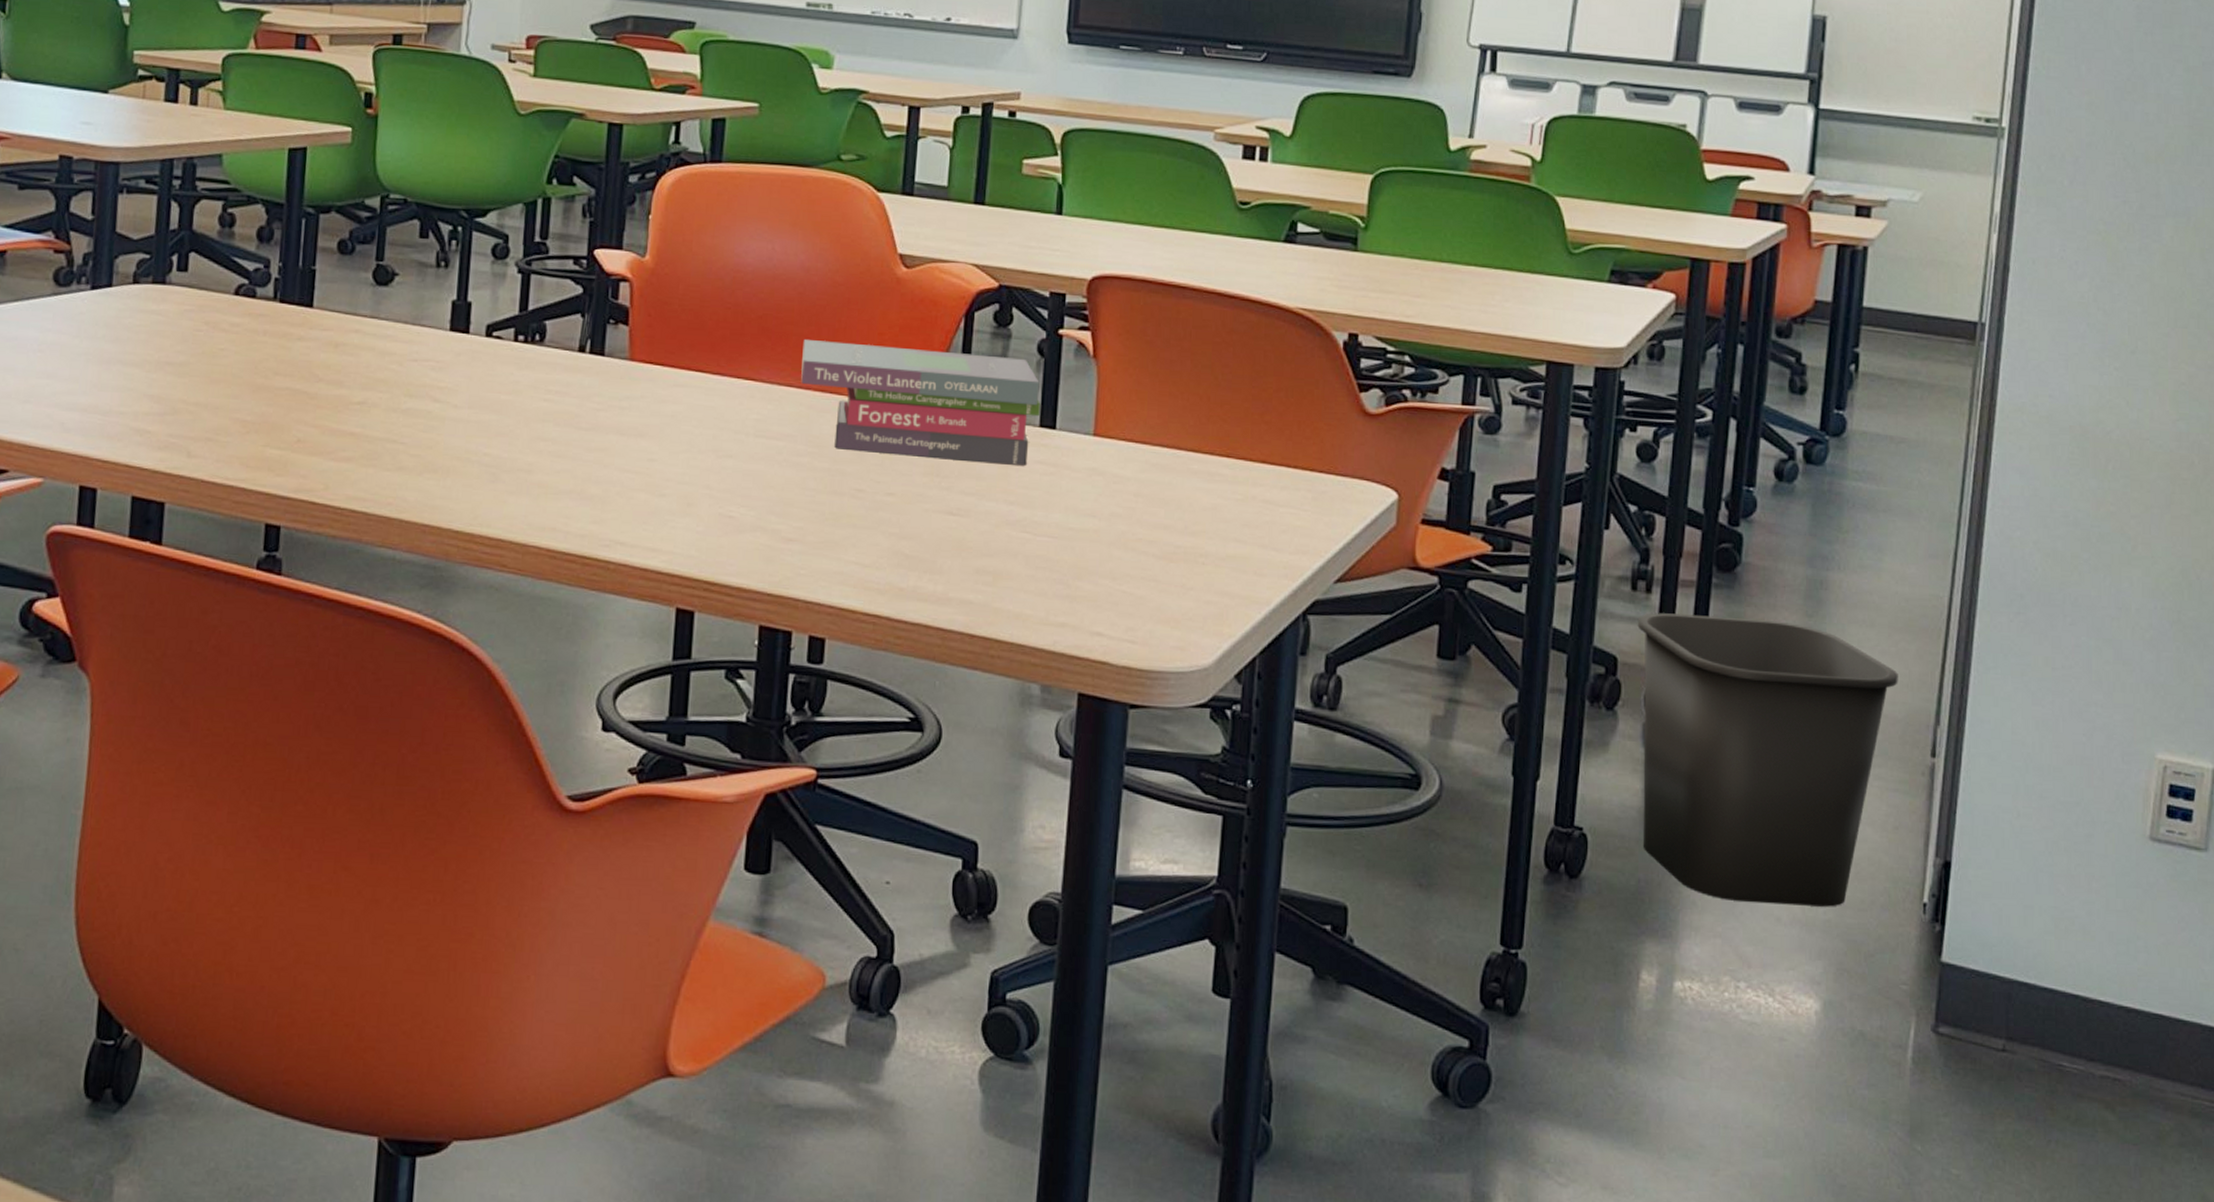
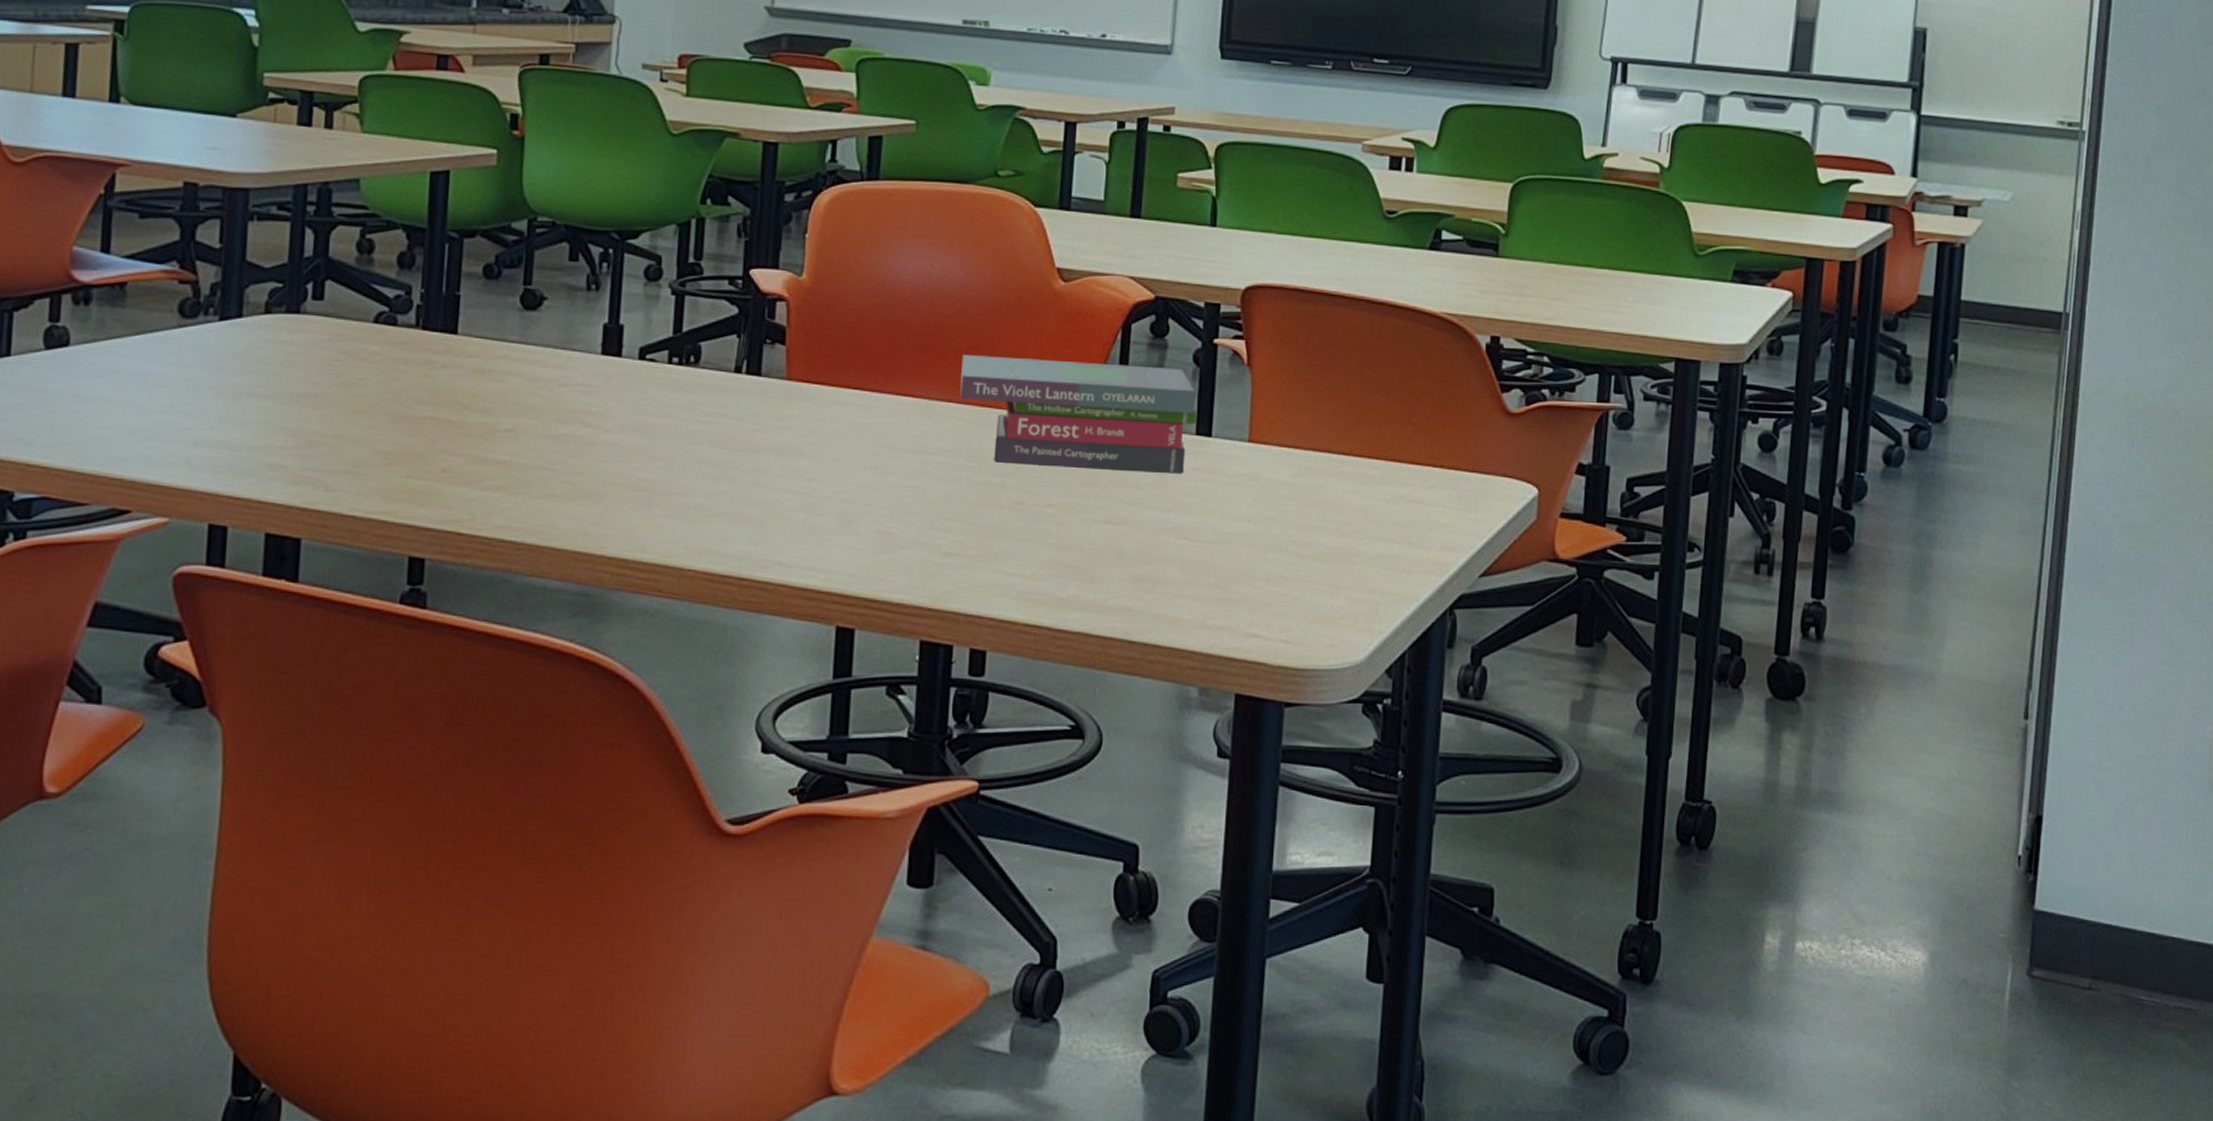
waste bin: present [1637,612,1898,907] -> none [1760,594,1995,864]

